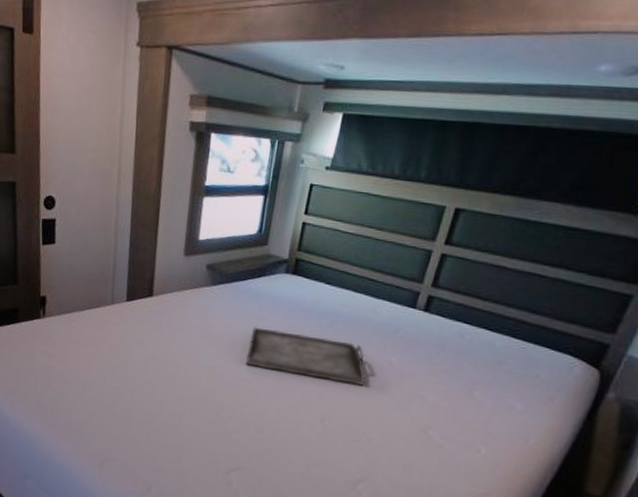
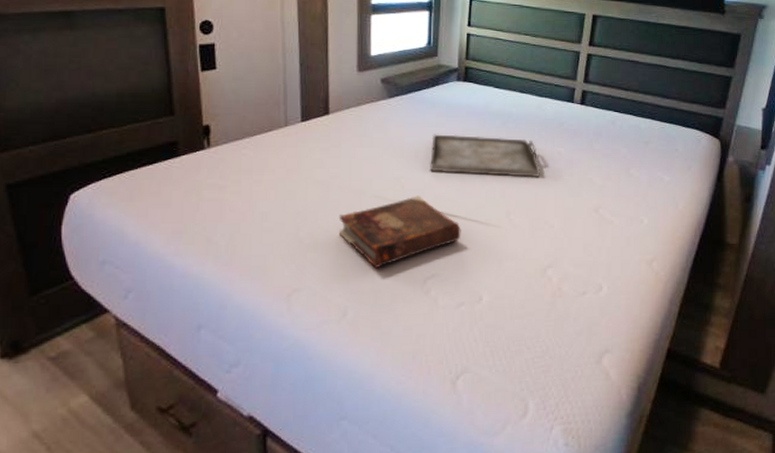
book: none [151,387,271,453] -> present [338,195,461,269]

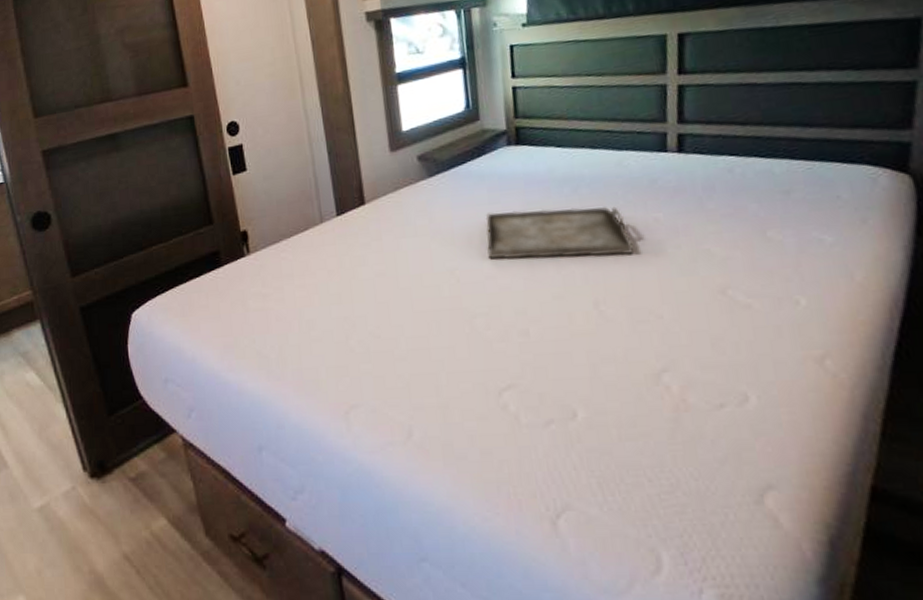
book: present [338,195,461,269] -> none [389,289,539,380]

